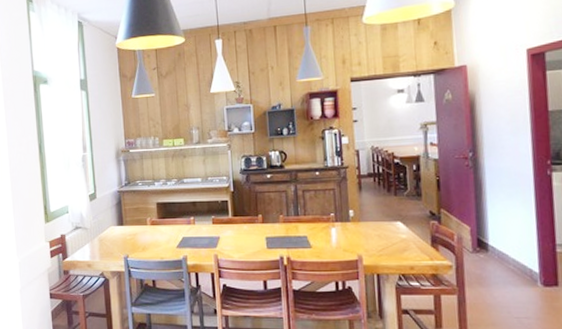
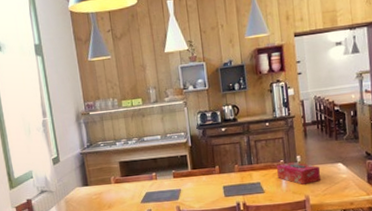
tissue box: none [326,216,377,242] -> present [277,161,321,185]

